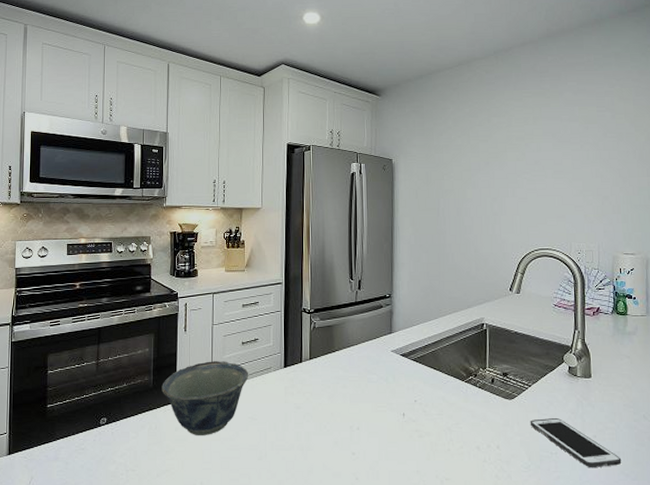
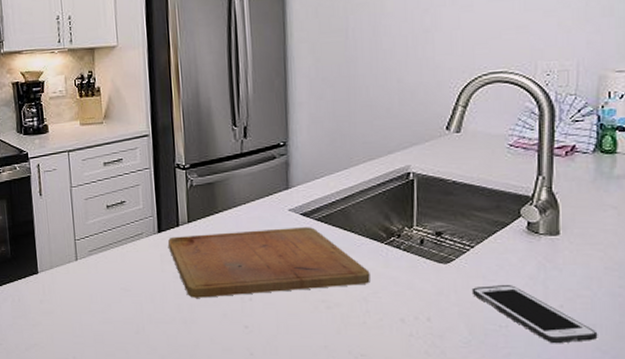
bowl: present [162,361,249,436] -> none [20,227,118,309]
cutting board: none [292,366,454,427] -> present [168,227,370,298]

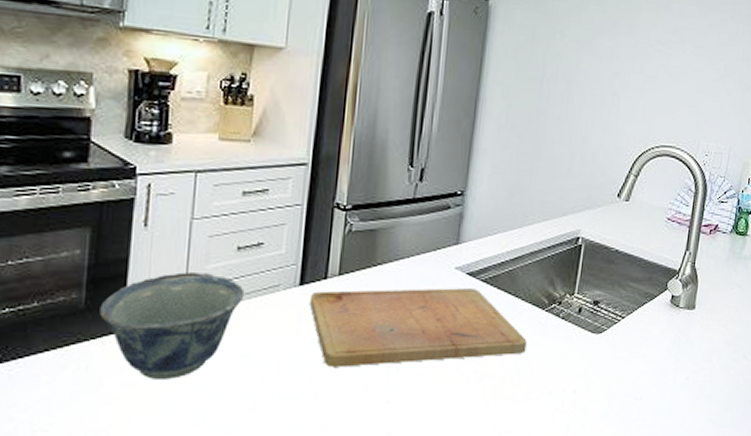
bowl: none [20,227,118,309] -> present [100,272,245,381]
cell phone: present [471,285,598,344] -> none [616,357,712,415]

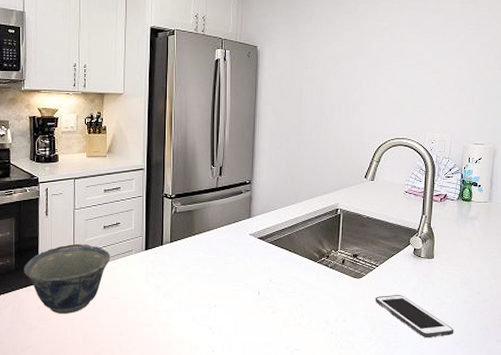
cutting board: present [310,288,527,367] -> none [153,248,306,305]
cell phone: none [616,357,712,415] -> present [375,295,454,338]

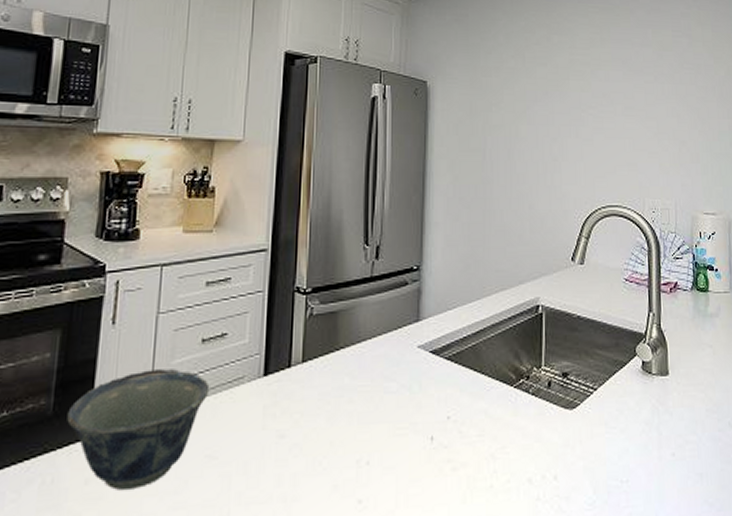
cell phone: present [375,295,454,338] -> none [595,432,705,499]

